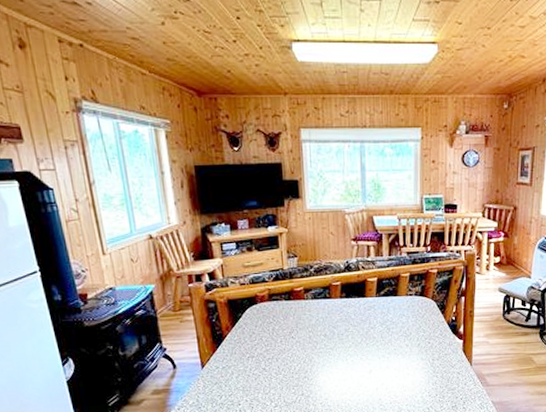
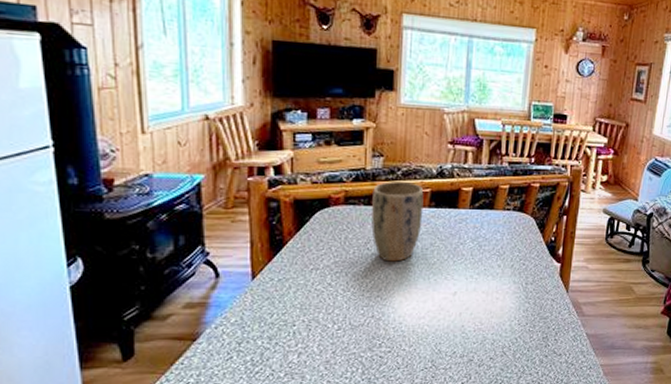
plant pot: none [291,277,336,347] -> present [371,180,424,262]

